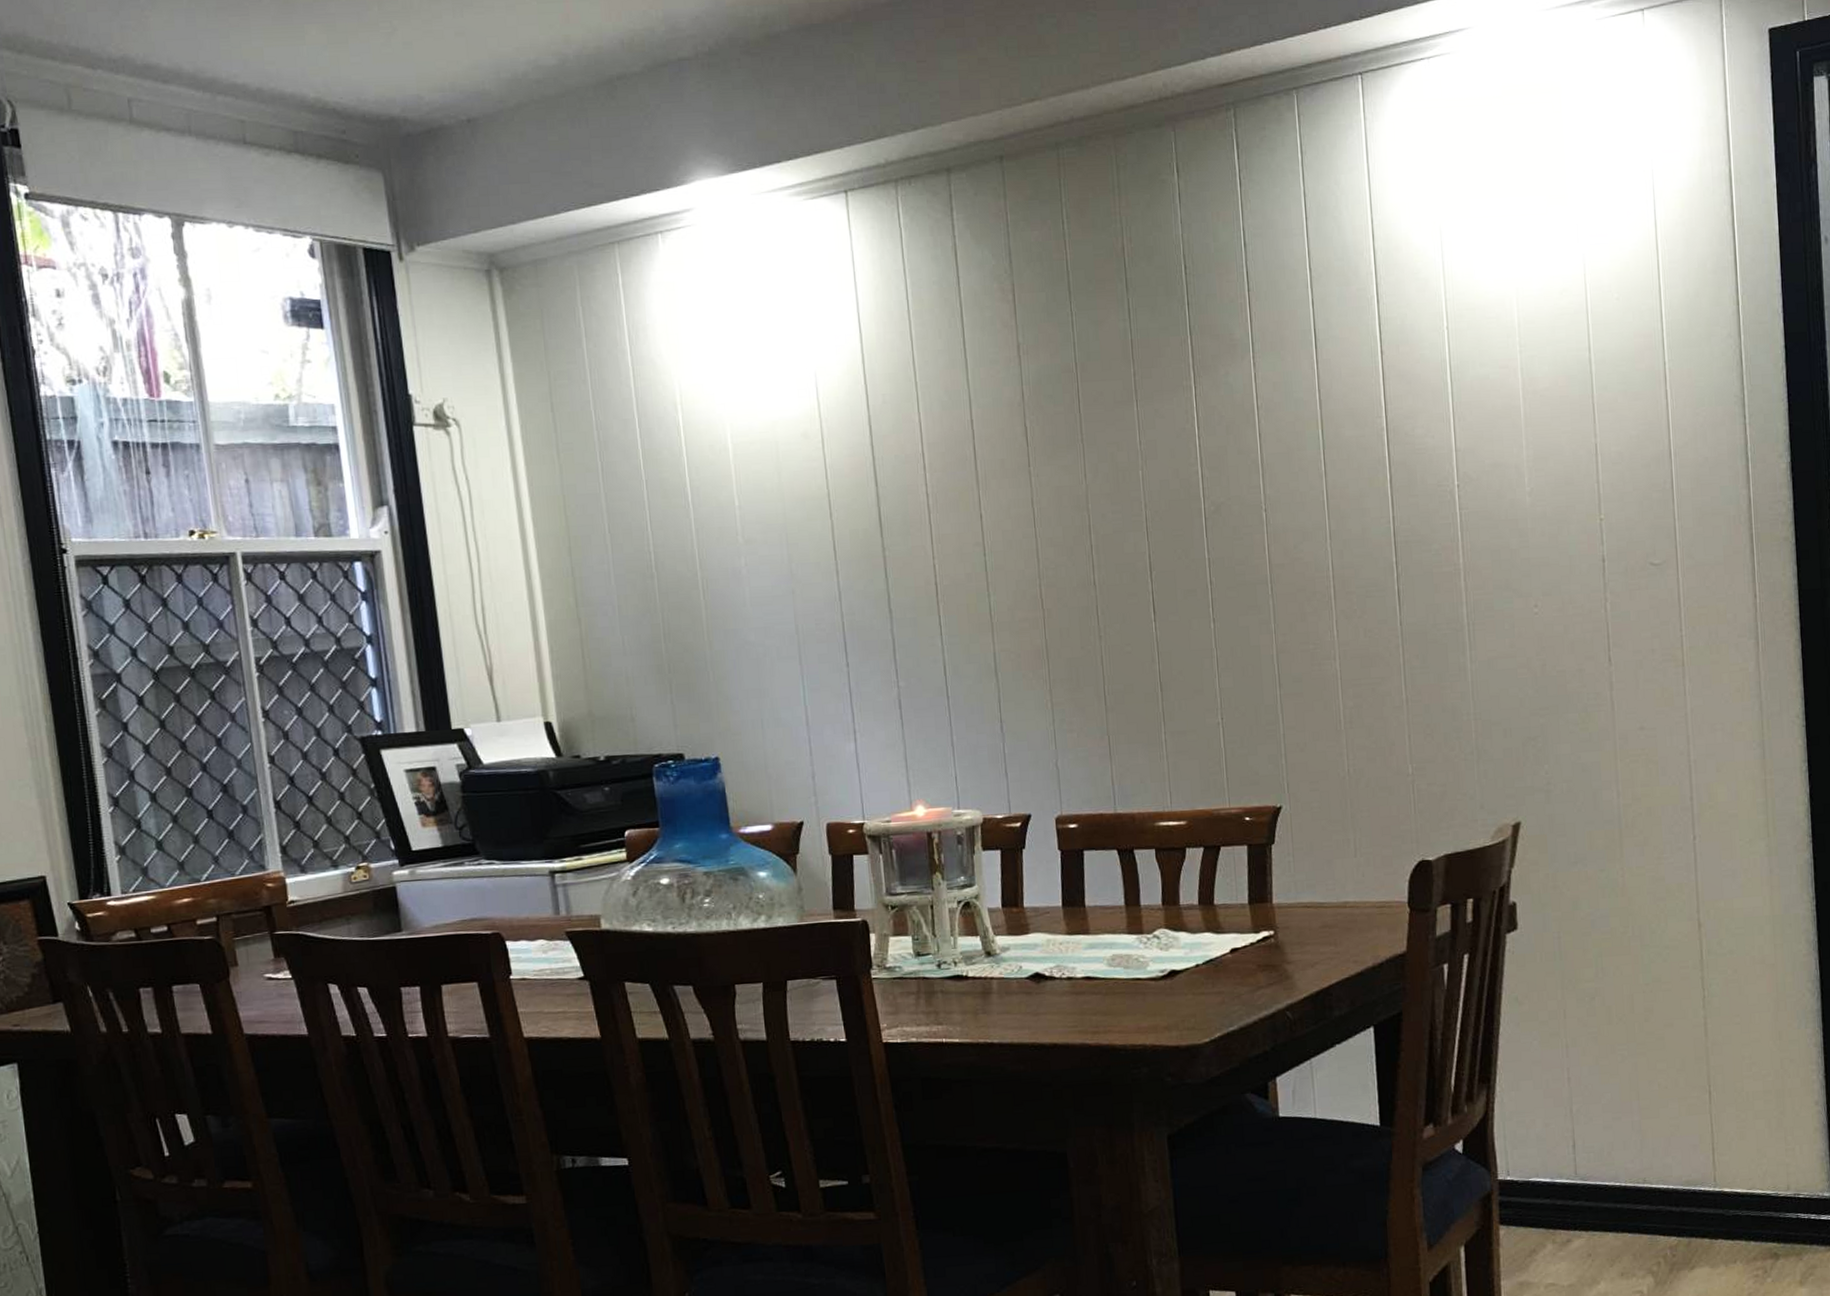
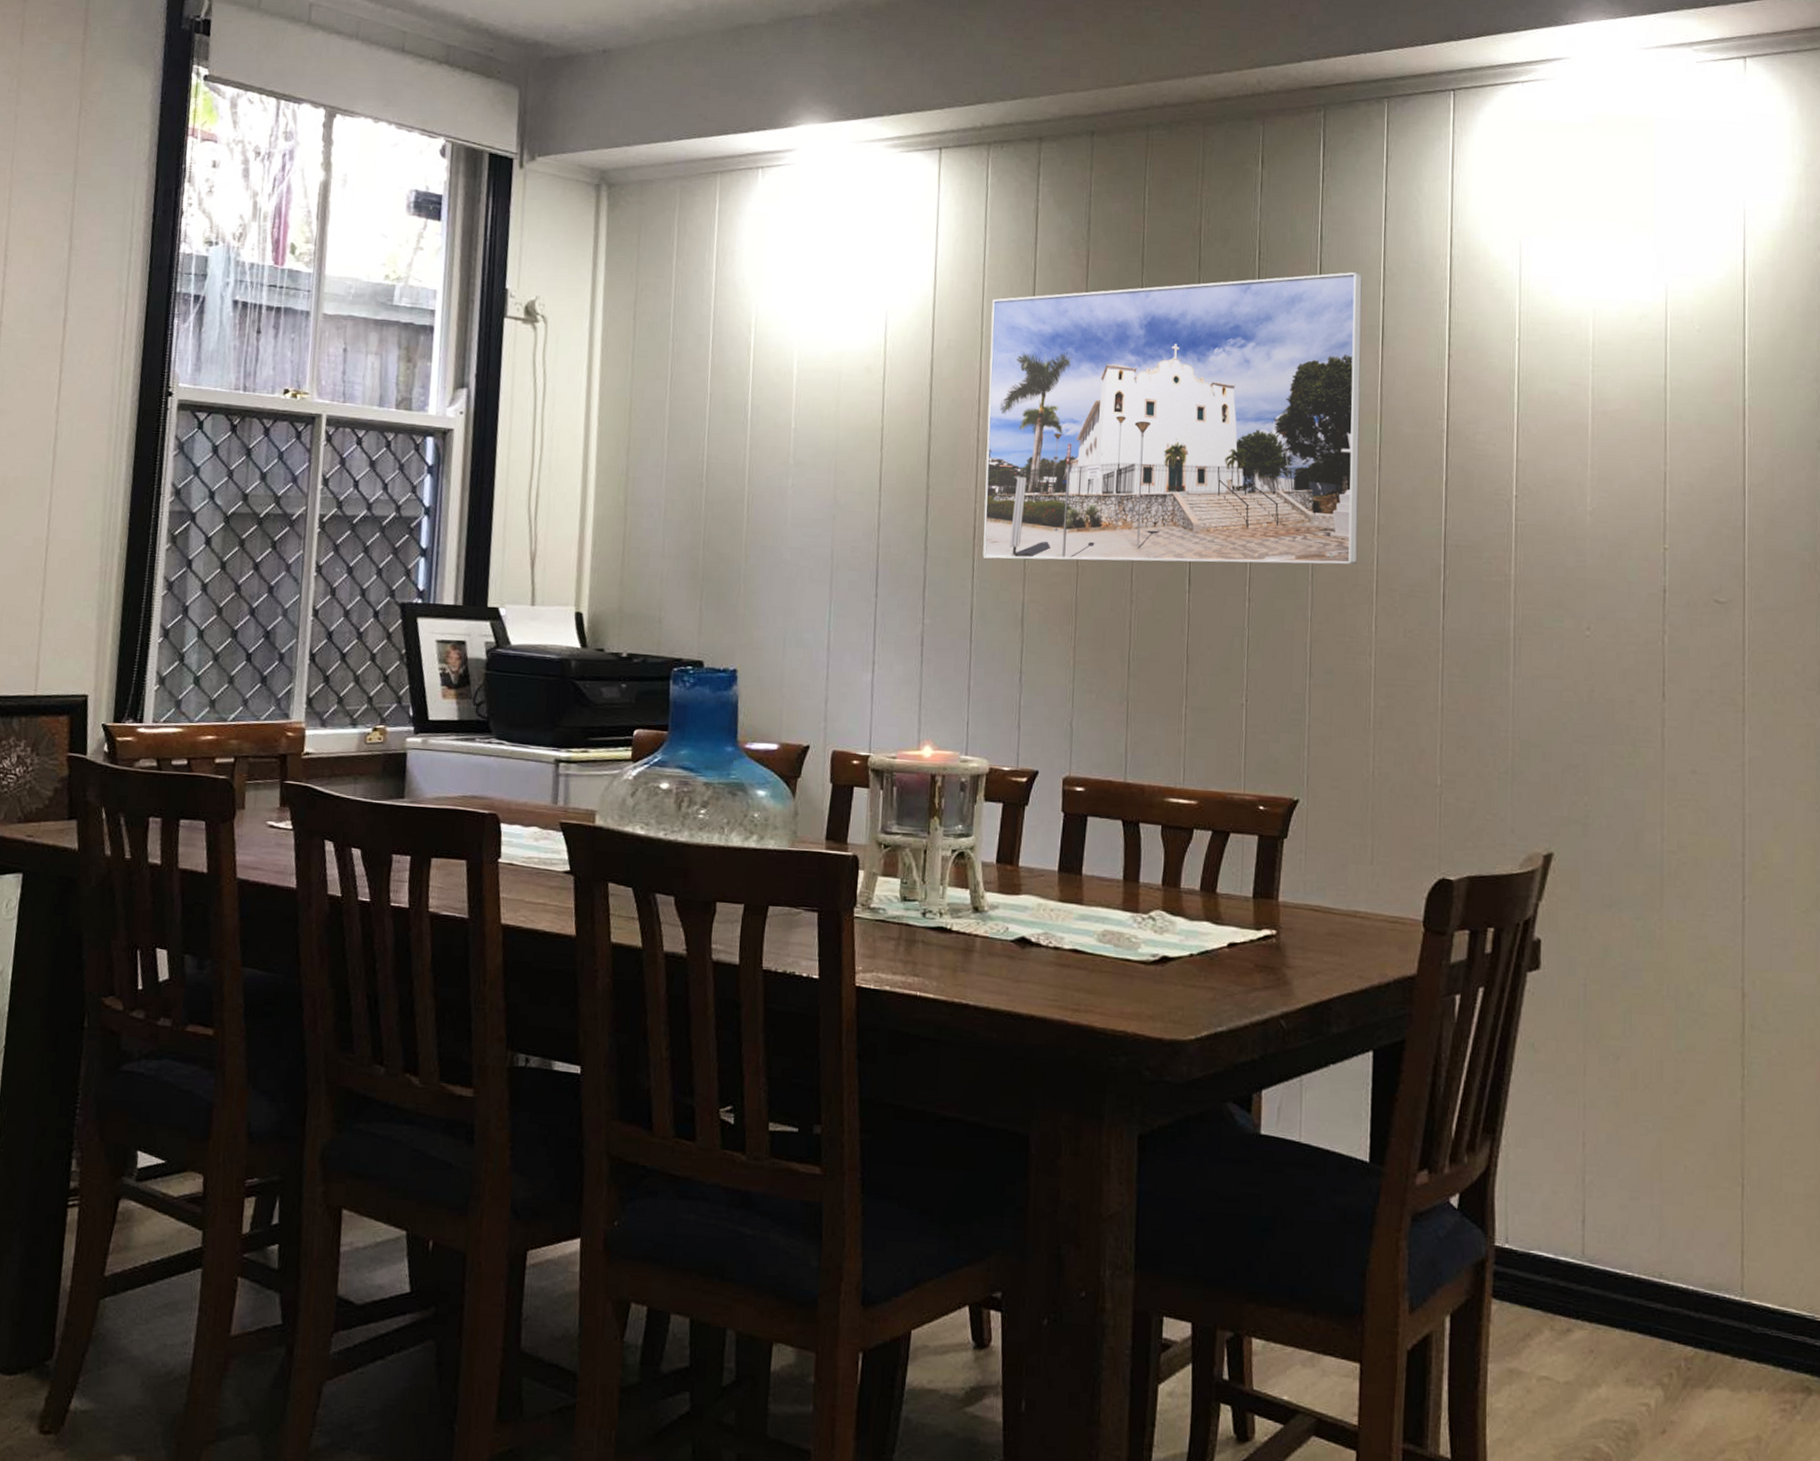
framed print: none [922,277,1314,614] -> present [982,272,1362,565]

